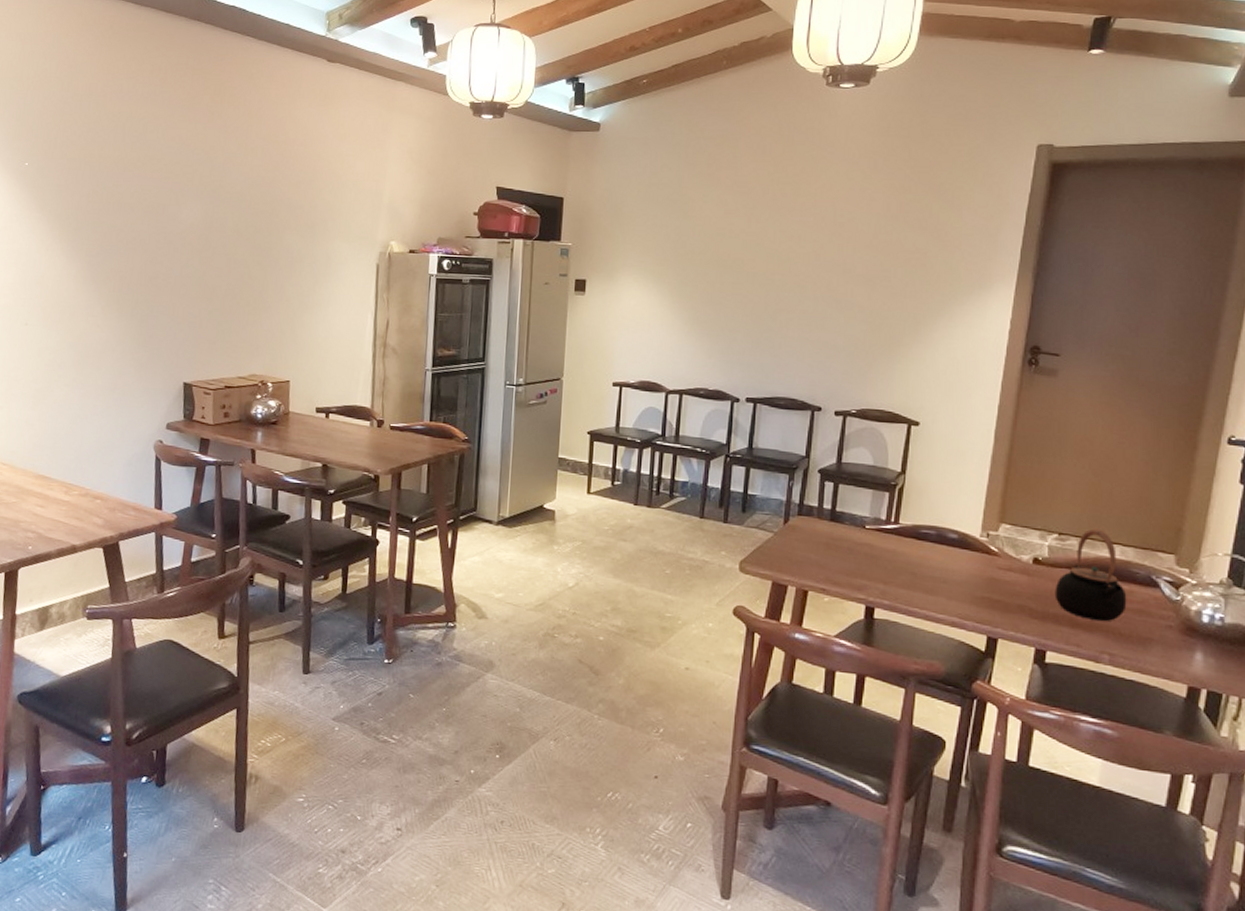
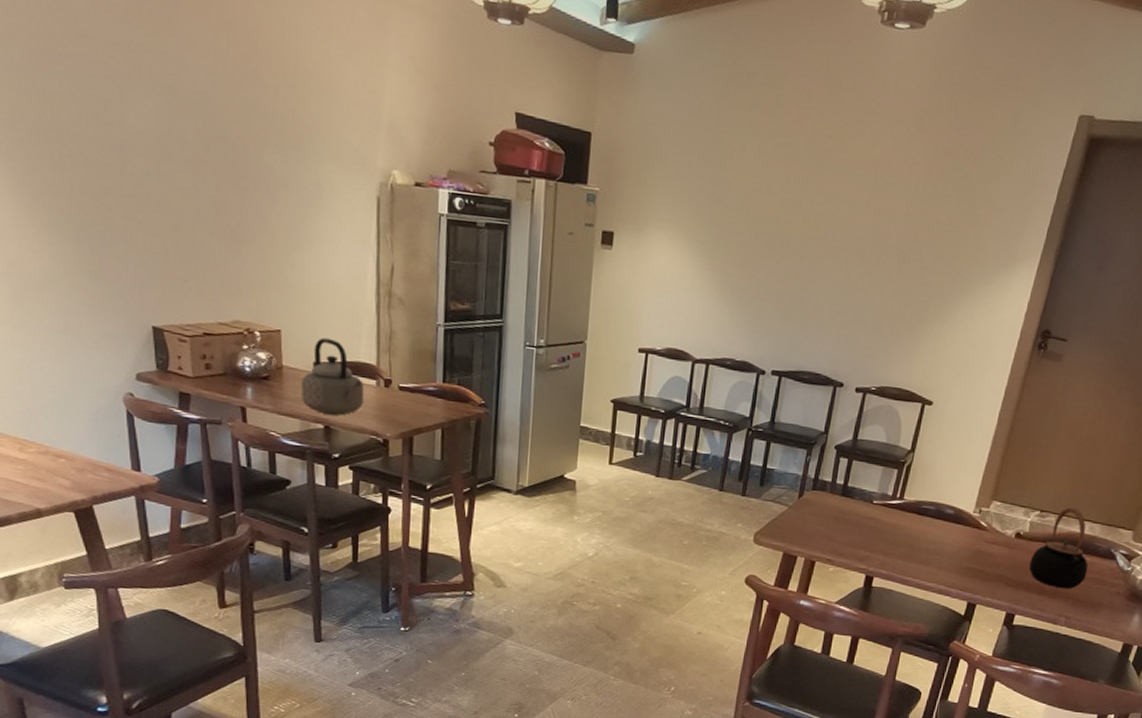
teapot: none [304,385,359,454] -> present [301,337,364,416]

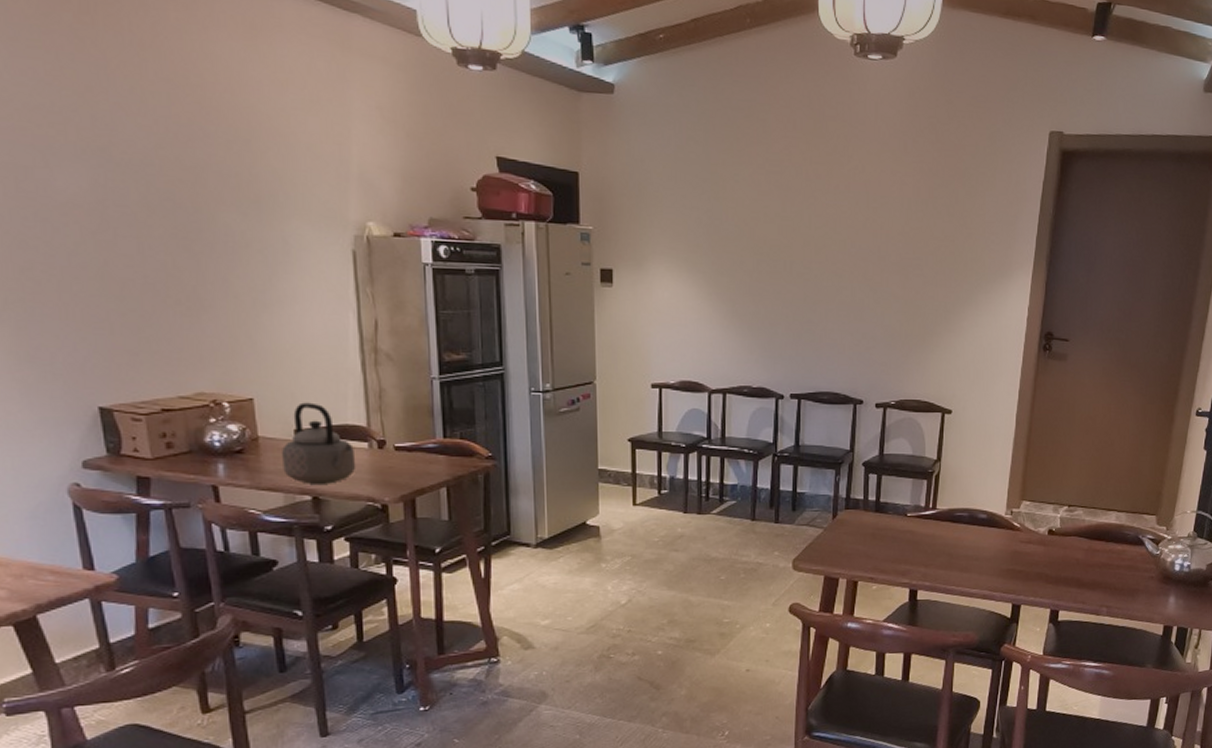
teapot: present [1029,506,1089,589] -> none [1065,498,1120,579]

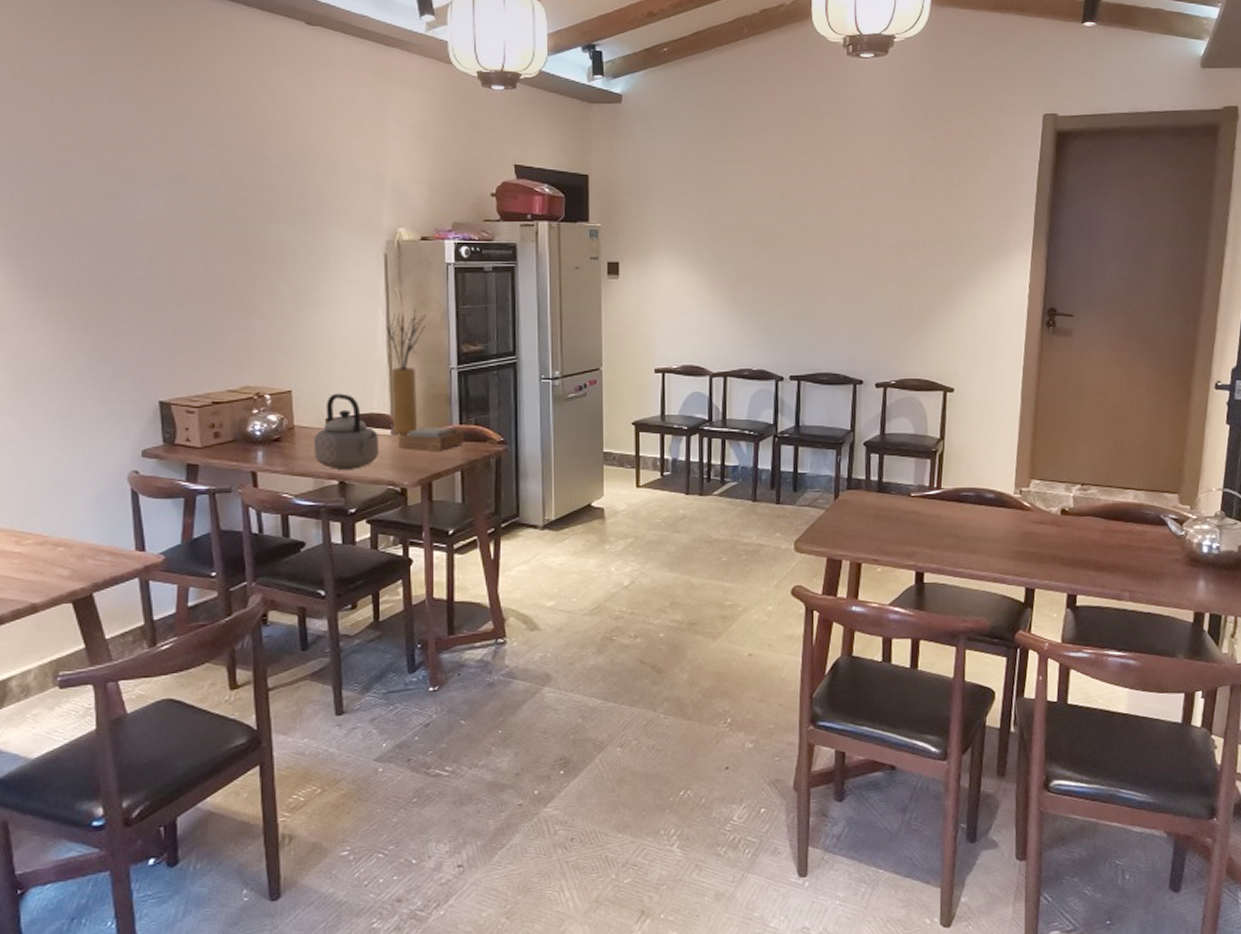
vase: none [358,312,402,449] -> present [386,309,426,436]
napkin holder: none [376,440,450,468] -> present [398,426,465,453]

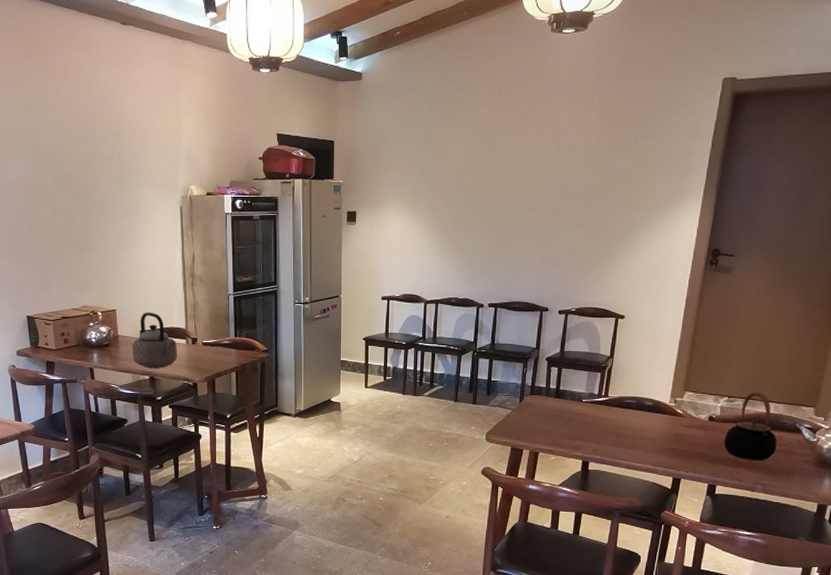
vase: present [386,309,426,436] -> none [182,249,210,344]
napkin holder: present [398,426,465,453] -> none [191,338,239,358]
teapot: none [1081,476,1142,561] -> present [724,391,777,460]

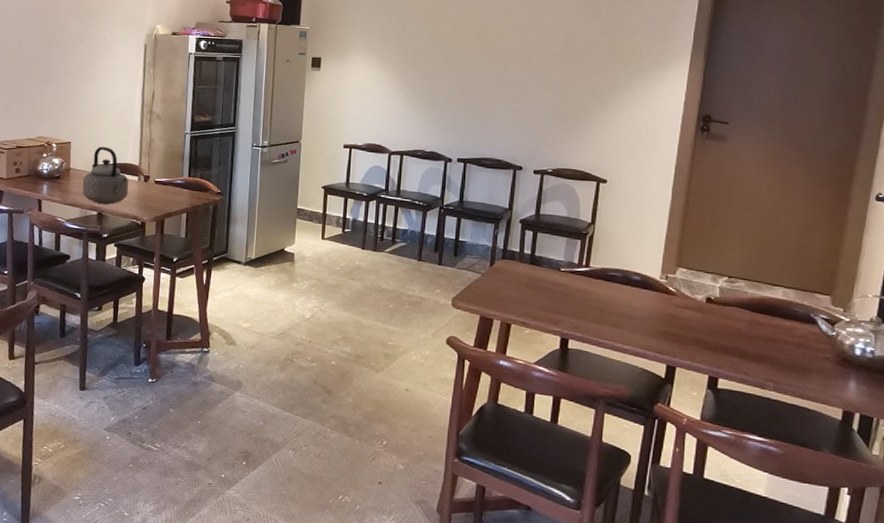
teapot: present [724,391,777,460] -> none [725,272,789,353]

